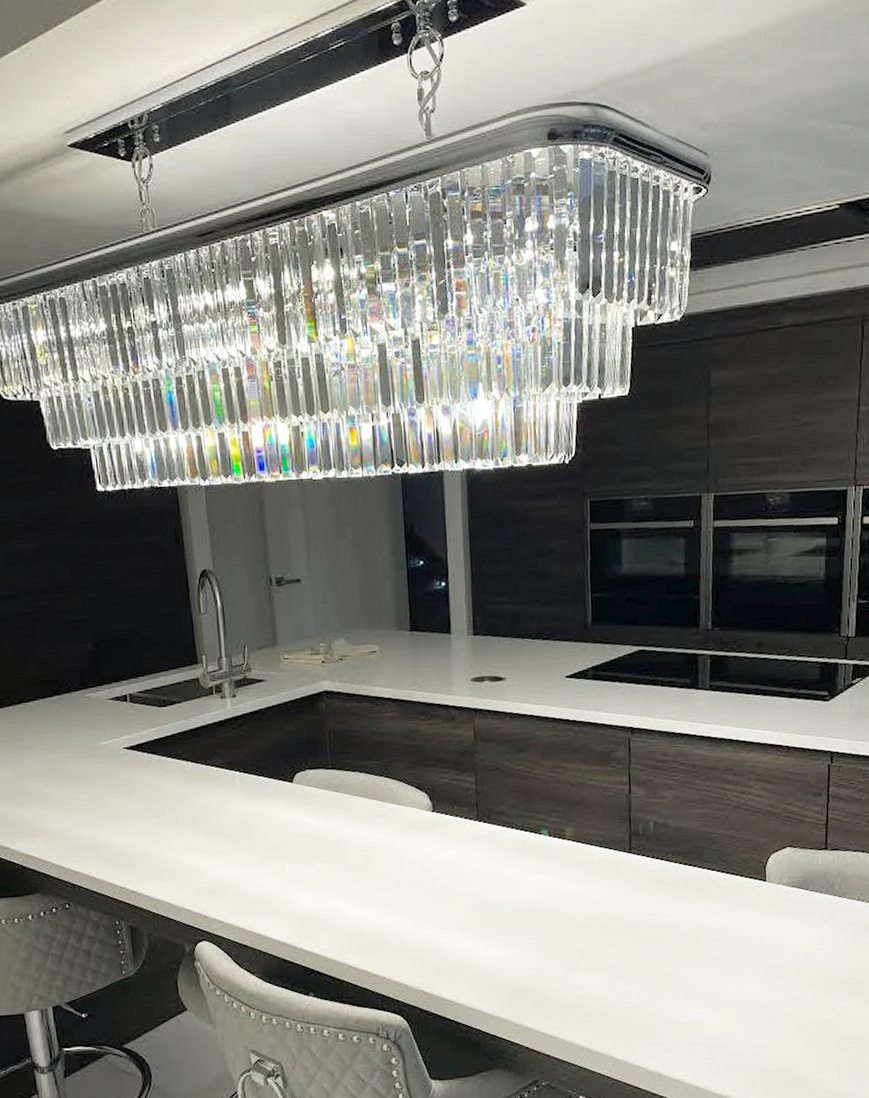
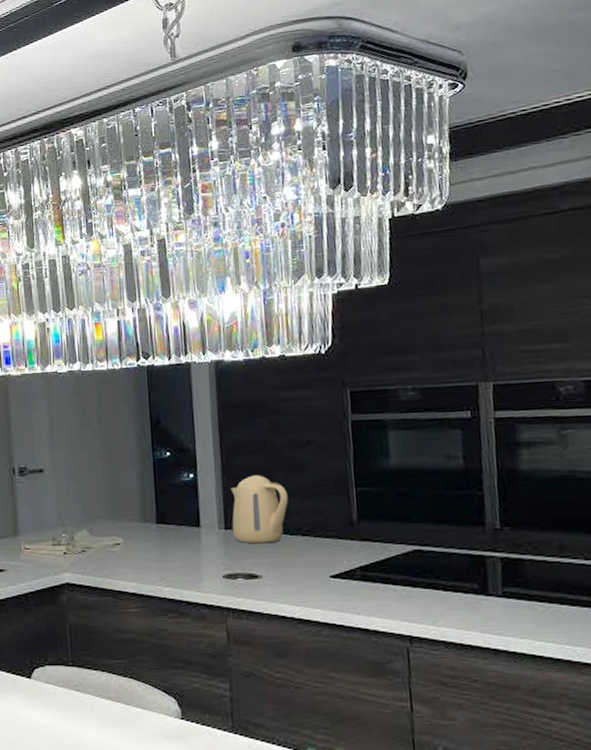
kettle: none [479,582,531,649] -> present [230,475,289,544]

